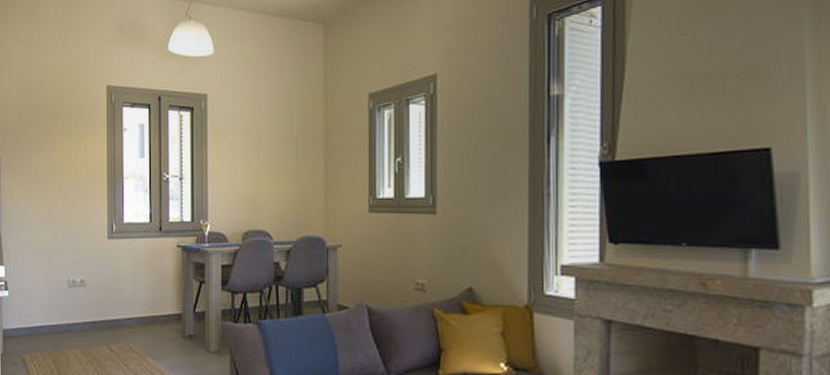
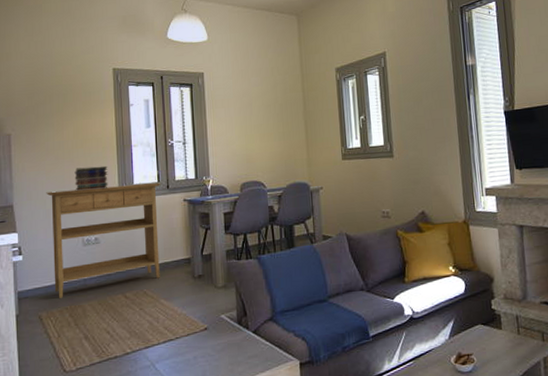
console table: none [33,223,153,343] -> present [46,182,161,299]
book stack: none [62,199,97,226] -> present [74,165,108,192]

